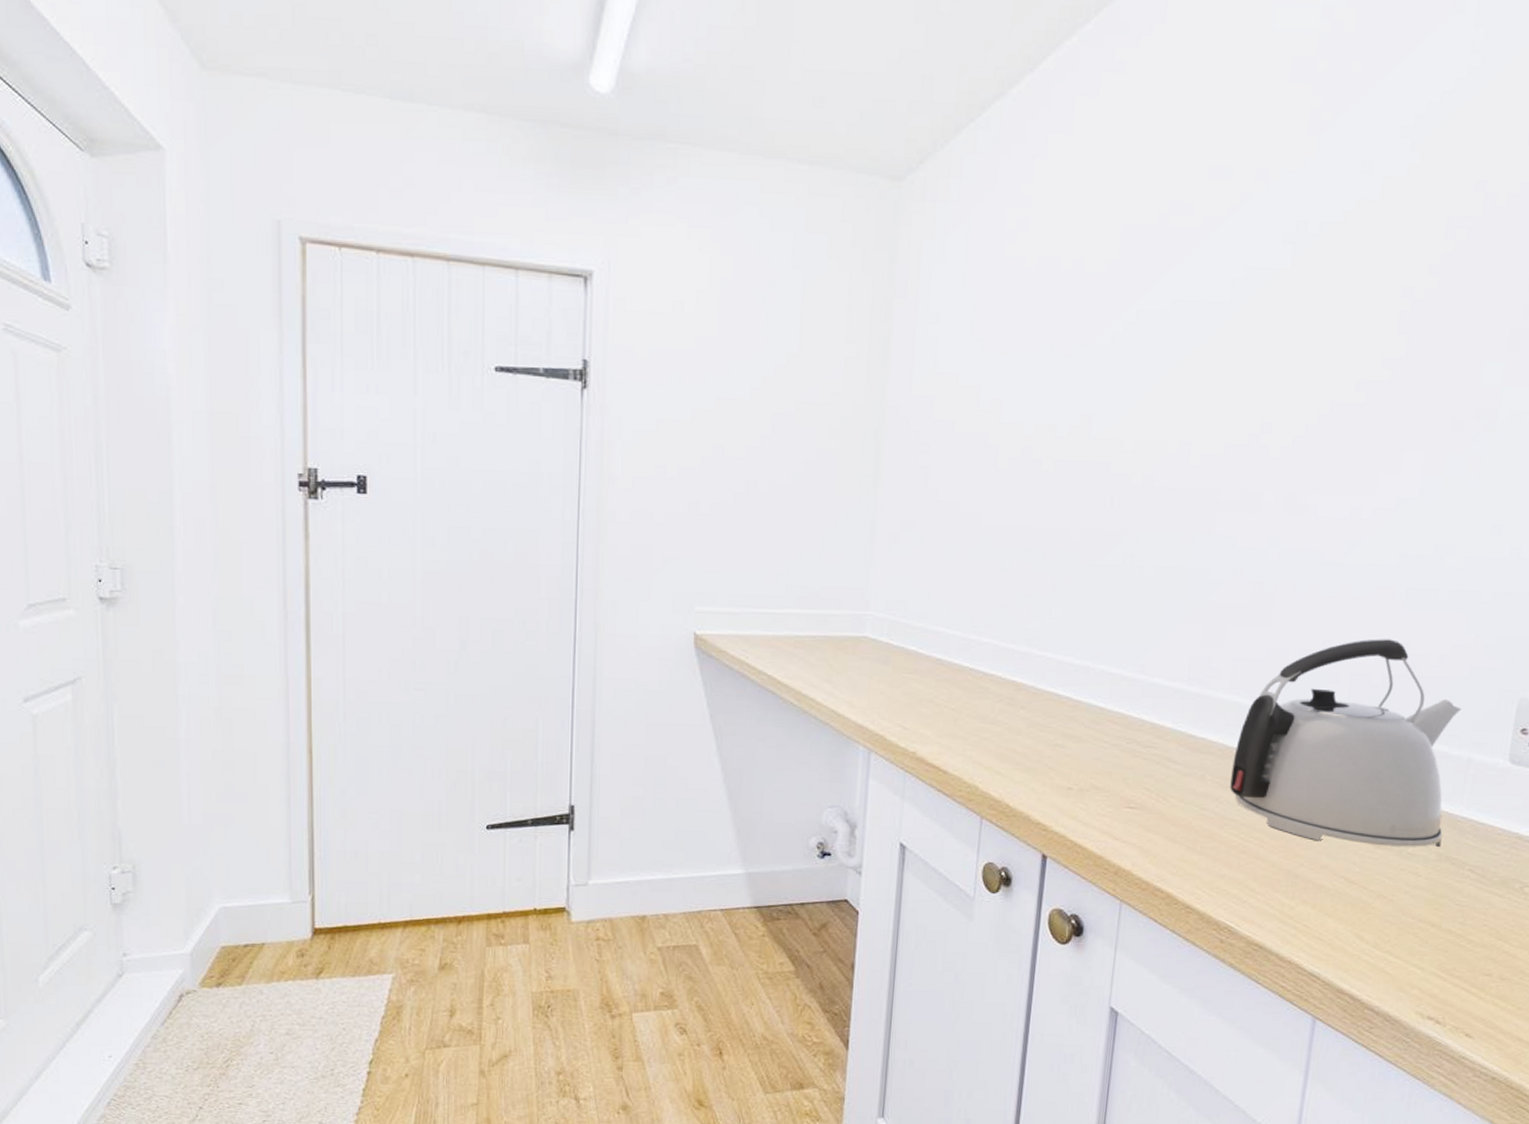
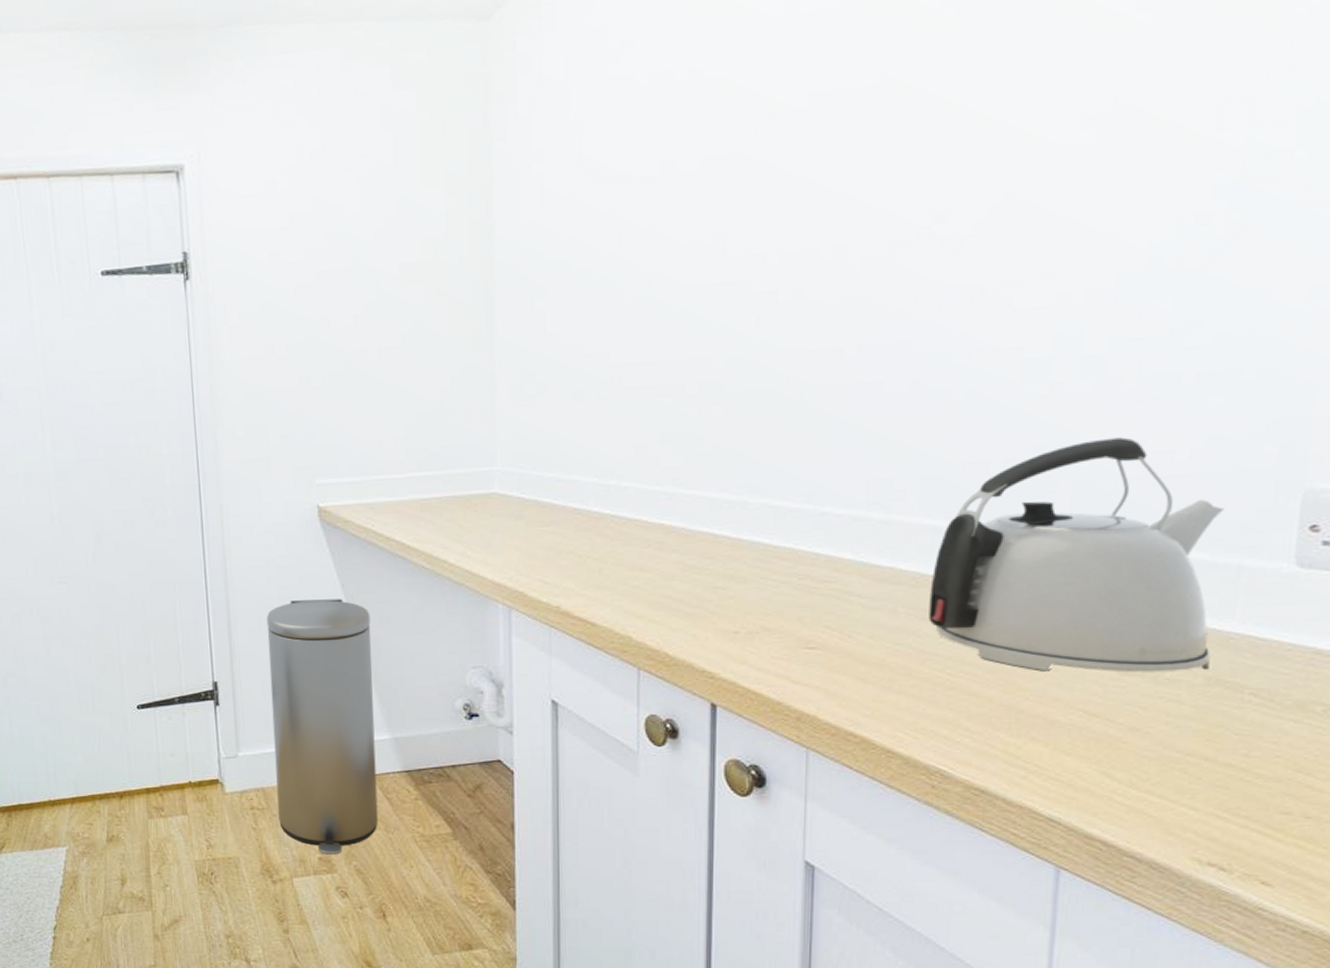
pedal bin: none [624,727,736,990] -> present [266,599,378,854]

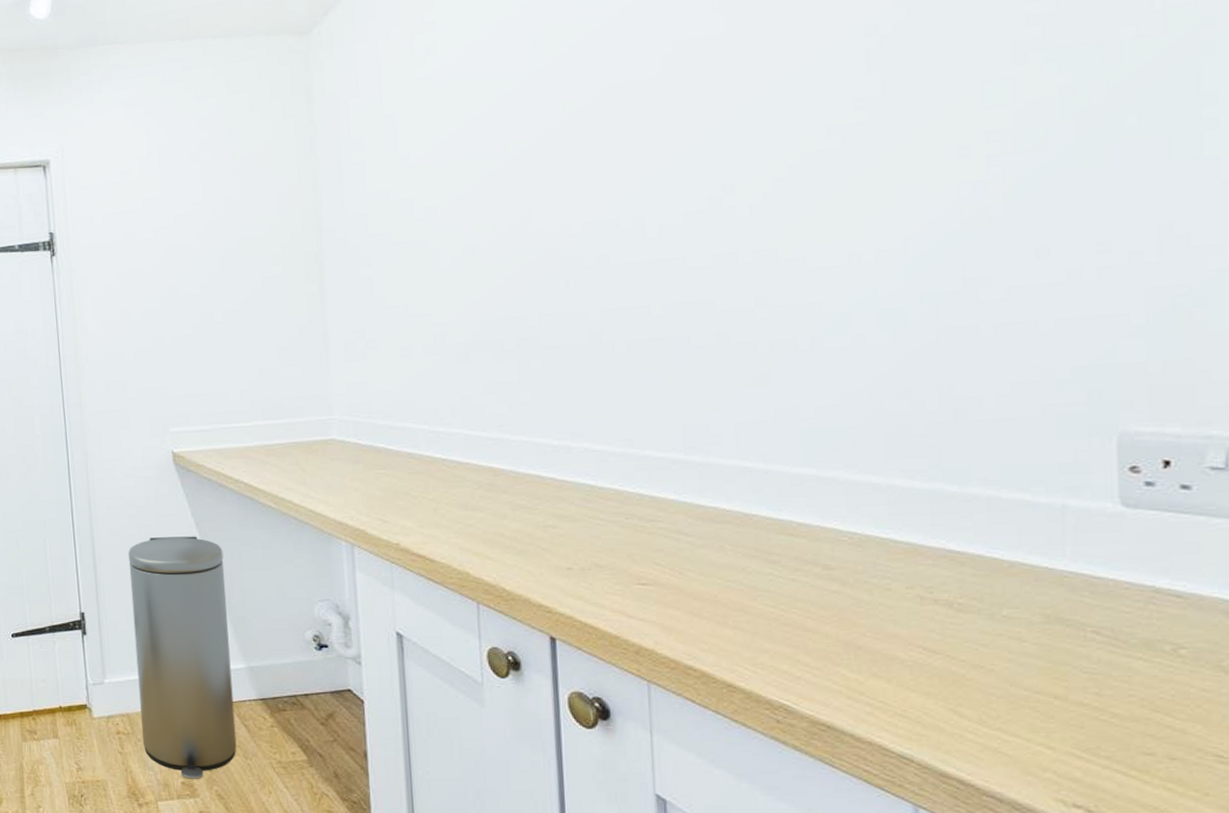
kettle: present [928,437,1225,672] -> none [755,384,1046,610]

